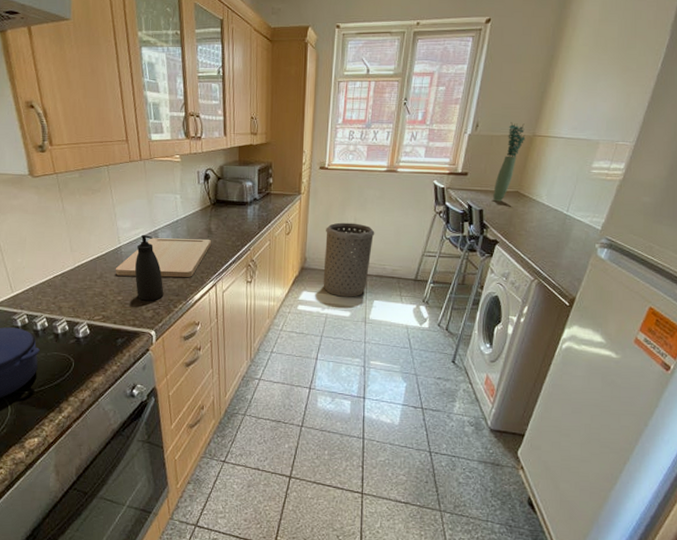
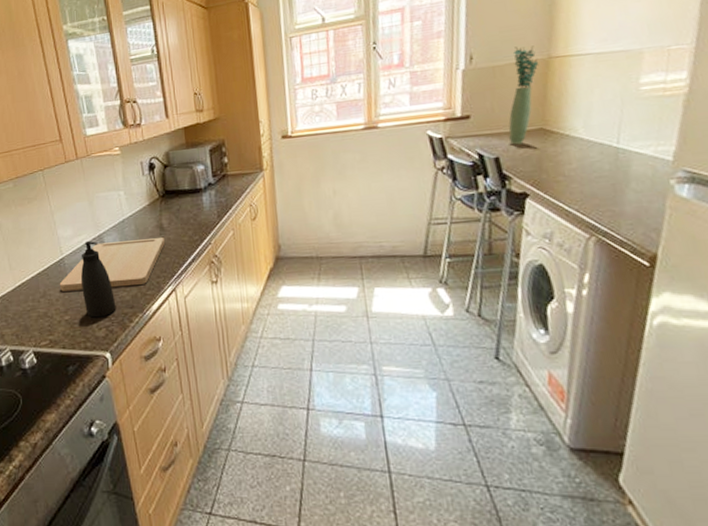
laundry basket: present [323,222,375,297] -> none [299,195,362,288]

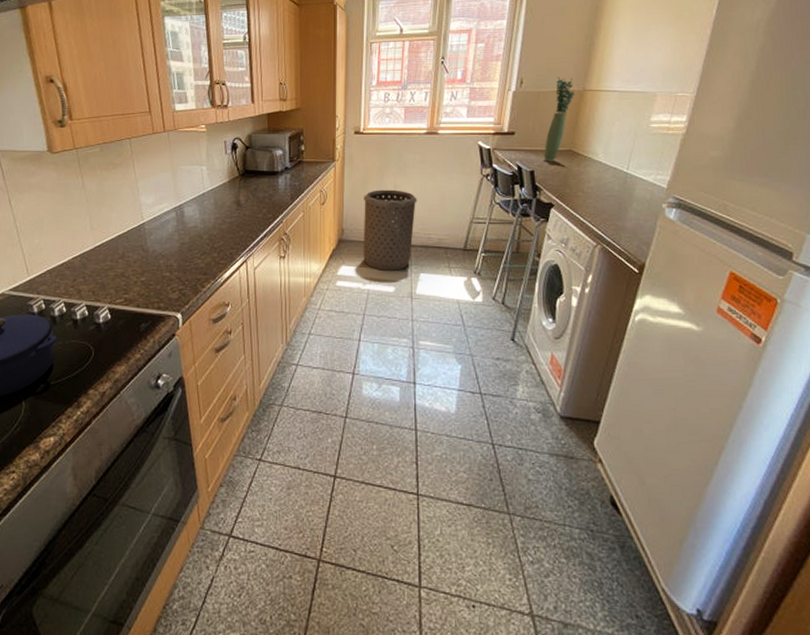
cutting board: present [59,236,166,292] -> none [138,212,241,255]
soap dispenser: present [81,240,116,318] -> none [159,209,191,281]
laundry basket: none [299,195,362,288] -> present [363,190,417,271]

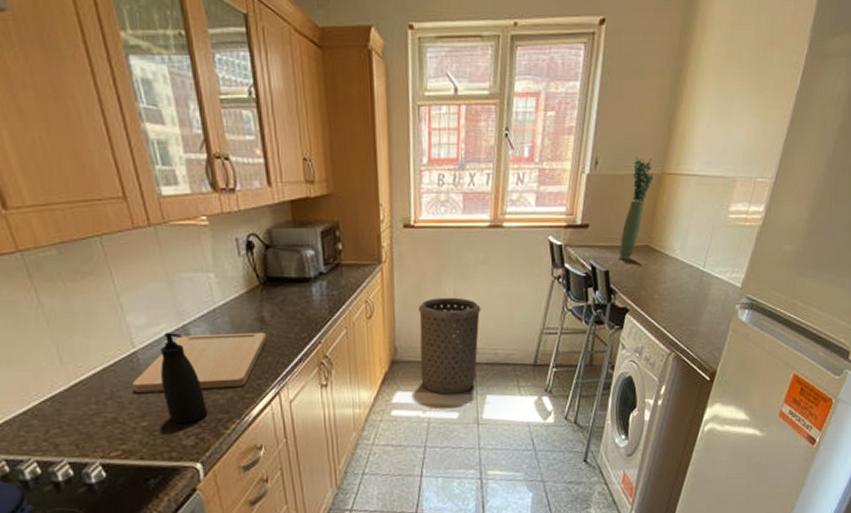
cutting board: none [138,212,241,255] -> present [132,331,268,393]
soap dispenser: none [159,209,191,281] -> present [161,332,208,424]

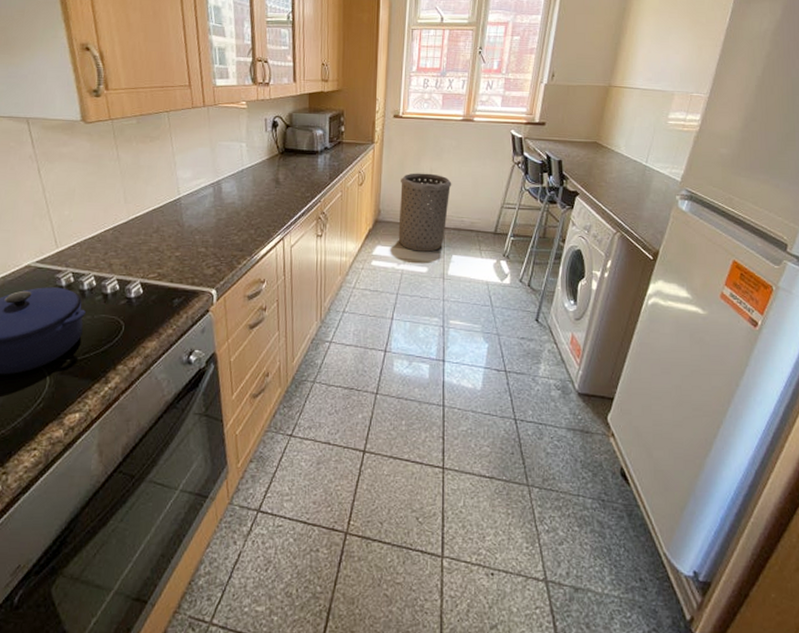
cutting board: present [132,331,268,393] -> none [173,188,280,232]
soap dispenser: present [161,332,208,424] -> none [195,184,227,257]
vase: present [620,157,654,260] -> none [571,72,602,153]

